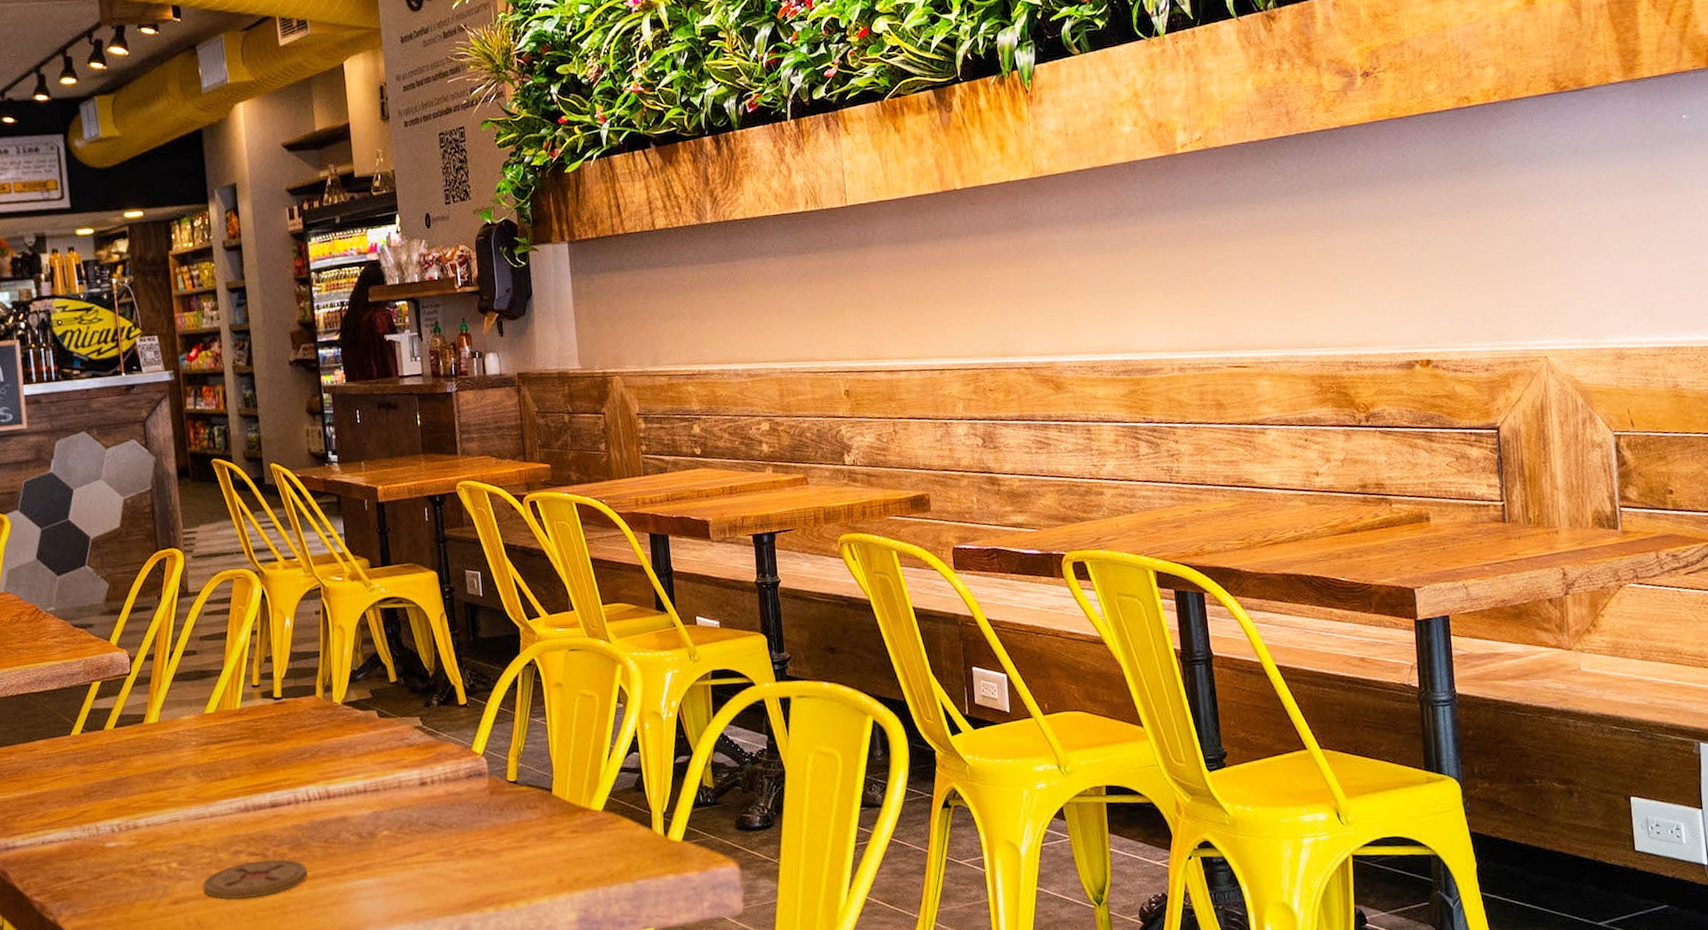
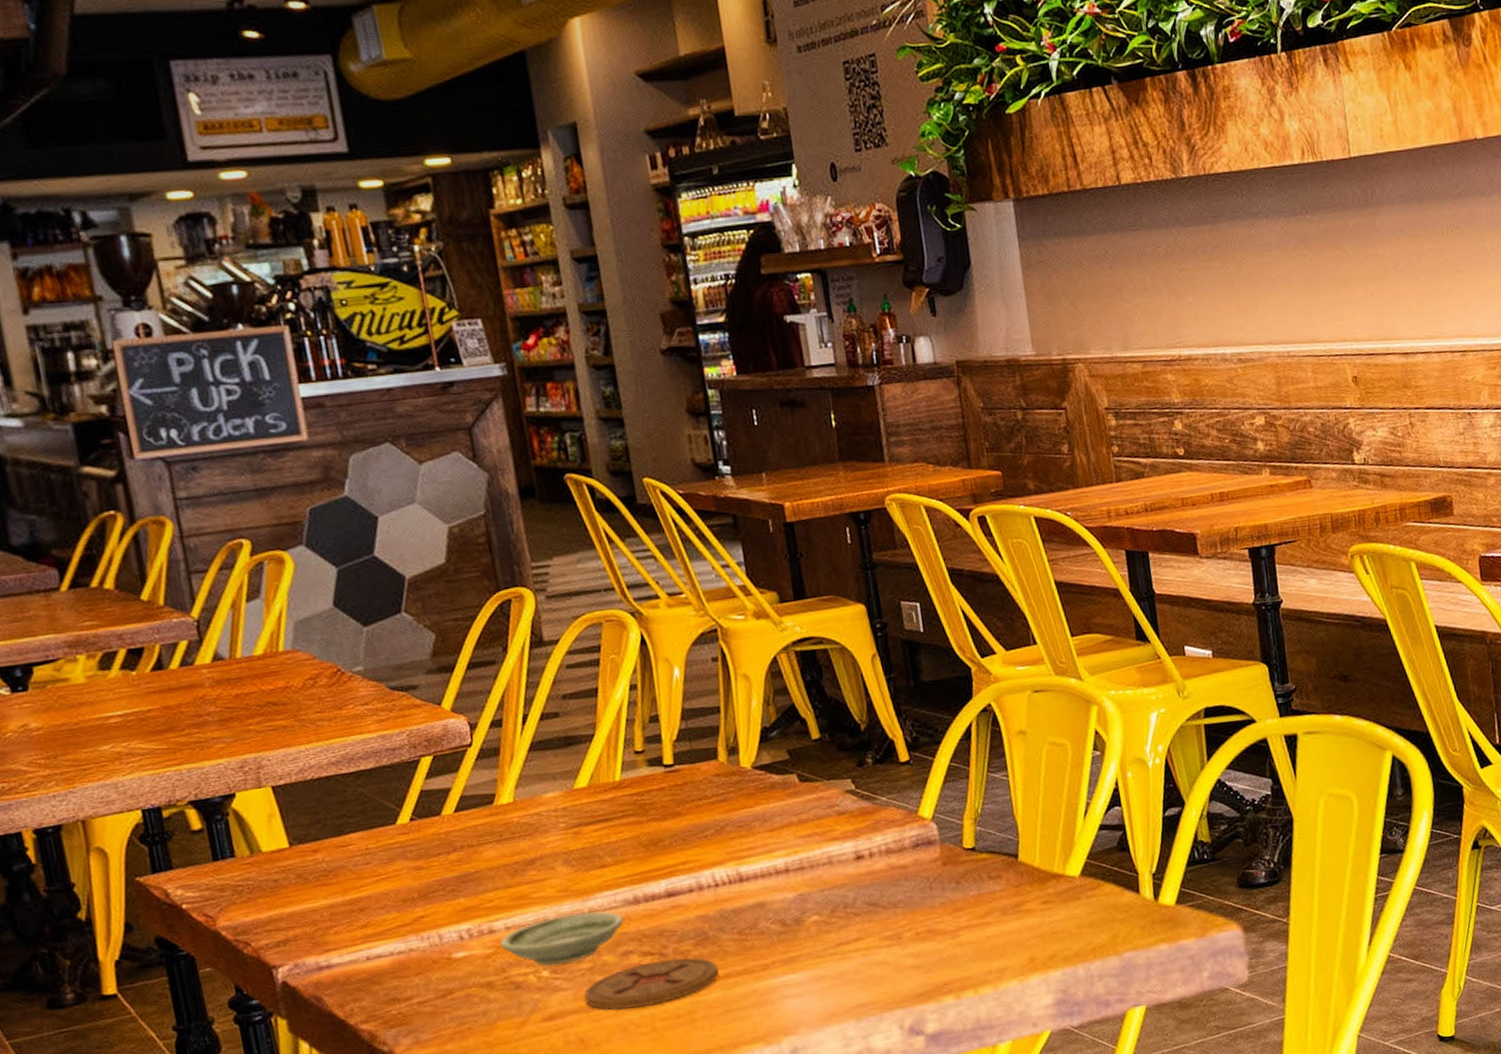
saucer: none [141,816,236,859] -> present [500,911,623,966]

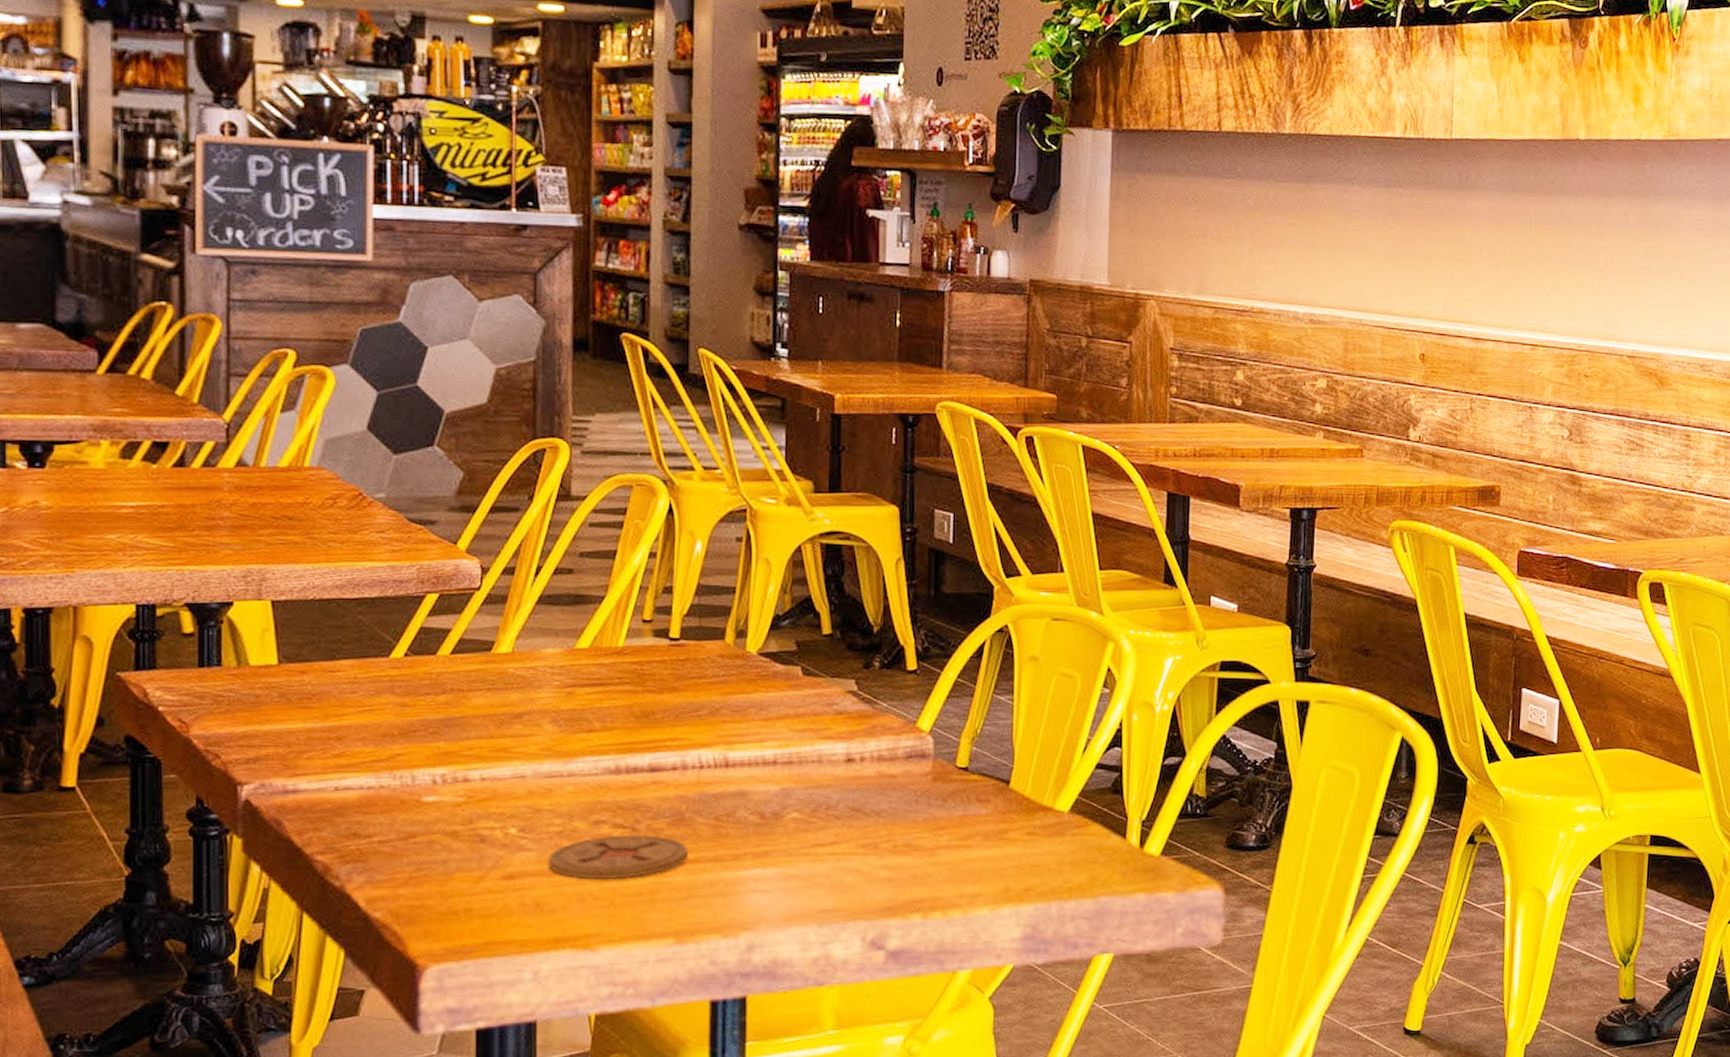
saucer: present [500,911,623,966] -> none [472,774,601,824]

